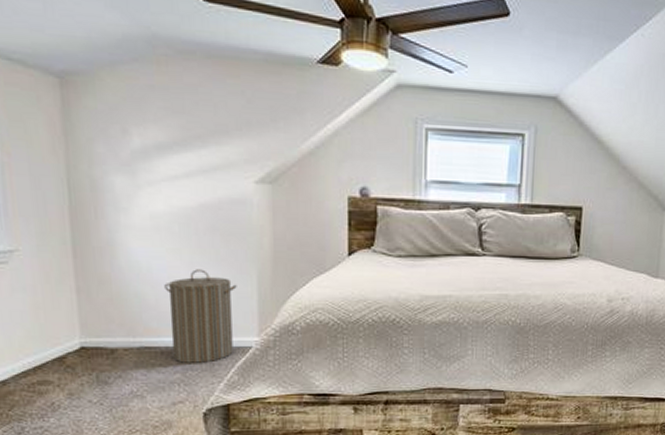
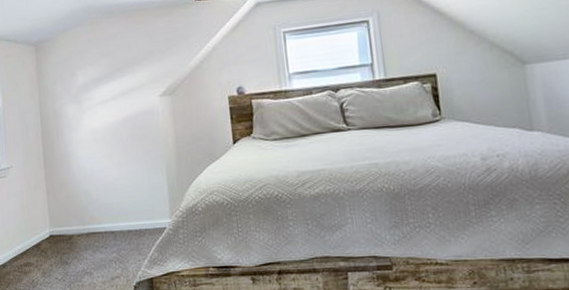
laundry hamper: present [164,269,237,363] -> none [102,167,153,244]

